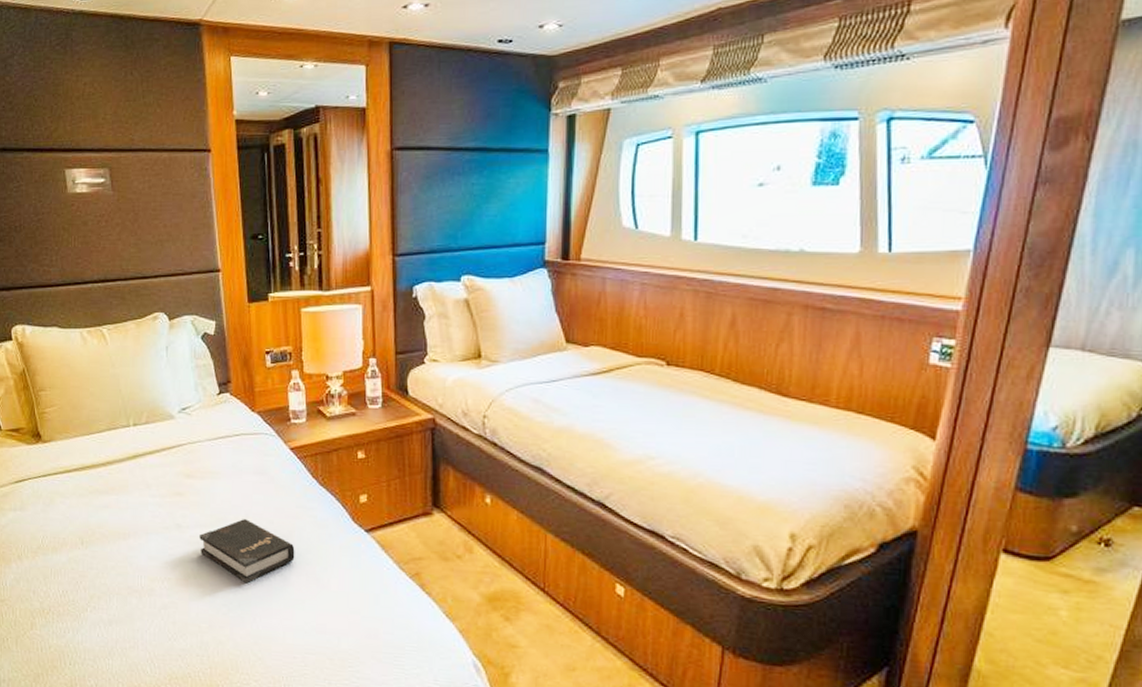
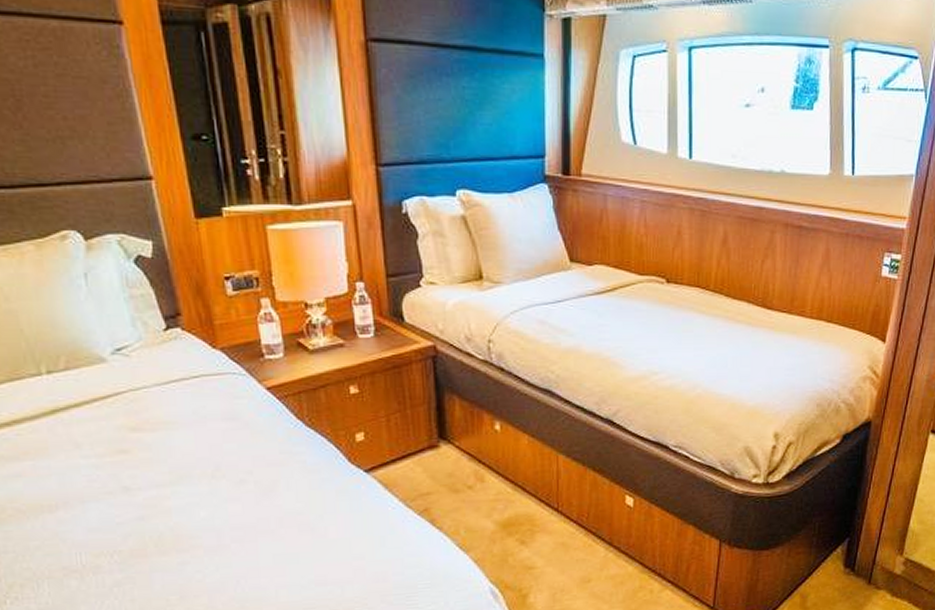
hardback book: present [199,519,295,584] -> none [156,472,283,544]

